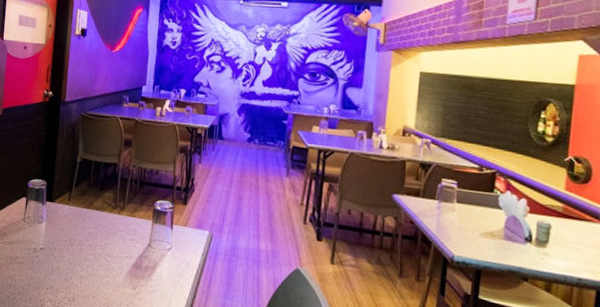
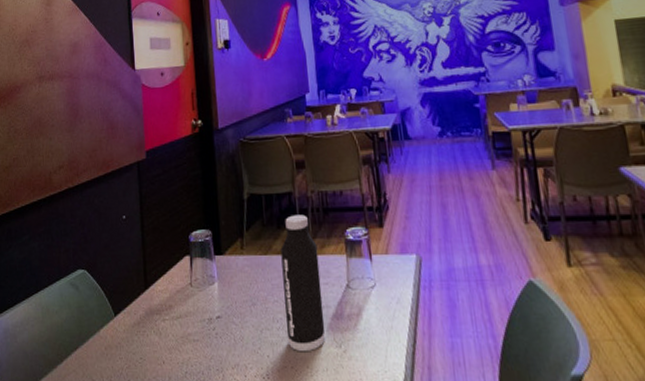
water bottle: none [93,182,130,288] -> present [280,214,326,352]

